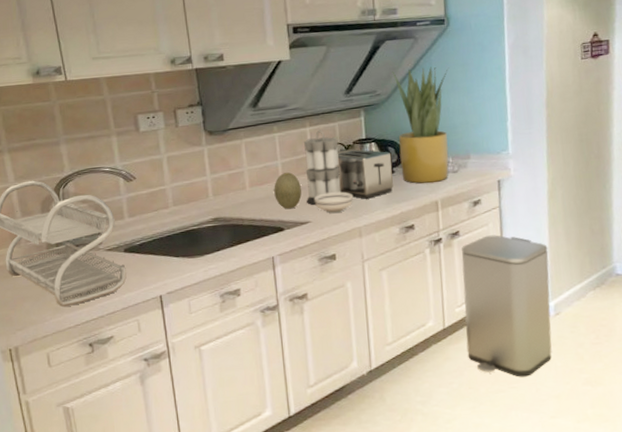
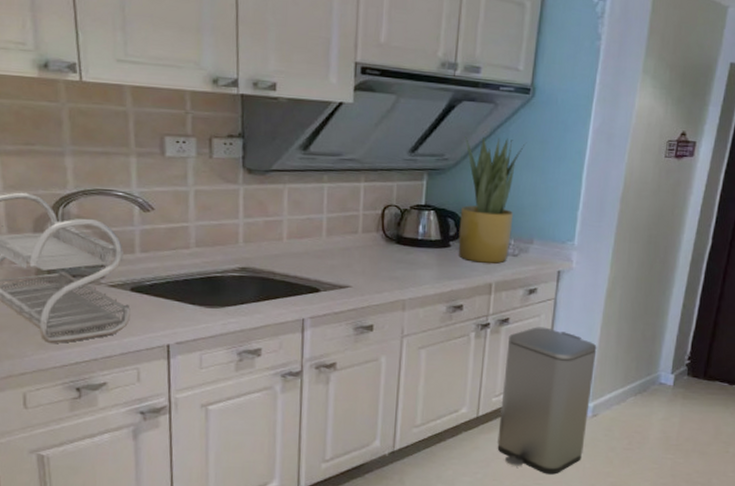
fruit: present [274,172,302,209] -> none [314,229,345,270]
spice rack: present [304,130,341,205] -> none [350,187,394,269]
bowl: present [313,192,353,213] -> none [358,257,401,281]
toaster: present [336,149,393,199] -> none [387,214,450,271]

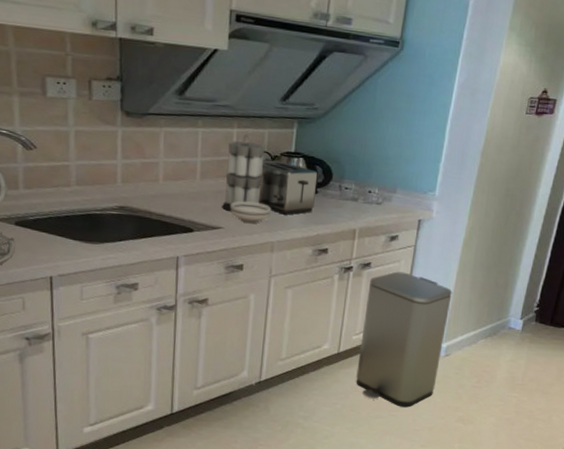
spice rack: none [350,187,394,269] -> present [222,133,265,211]
bowl: none [358,257,401,281] -> present [230,201,271,223]
toaster: none [387,214,450,271] -> present [258,160,318,215]
planter: present [458,136,526,264] -> none [324,87,393,211]

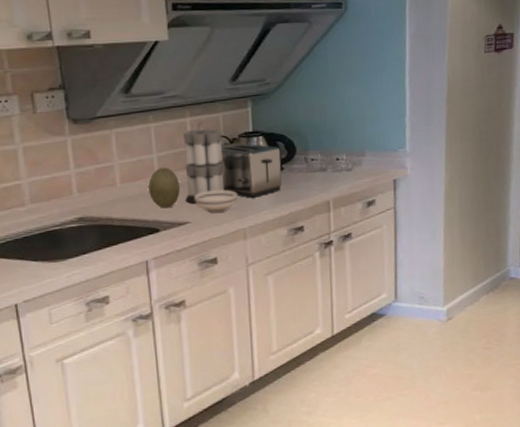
fruit: none [188,172,218,211] -> present [148,167,180,209]
pedal bin: present [356,271,452,408] -> none [353,237,443,384]

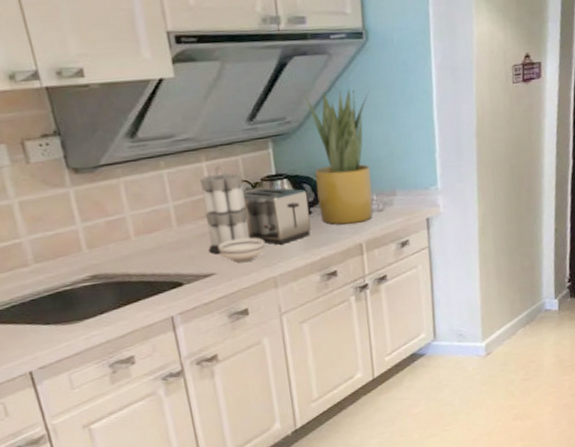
fruit: present [148,167,180,209] -> none [166,217,202,261]
planter: none [283,54,345,182] -> present [303,89,373,225]

